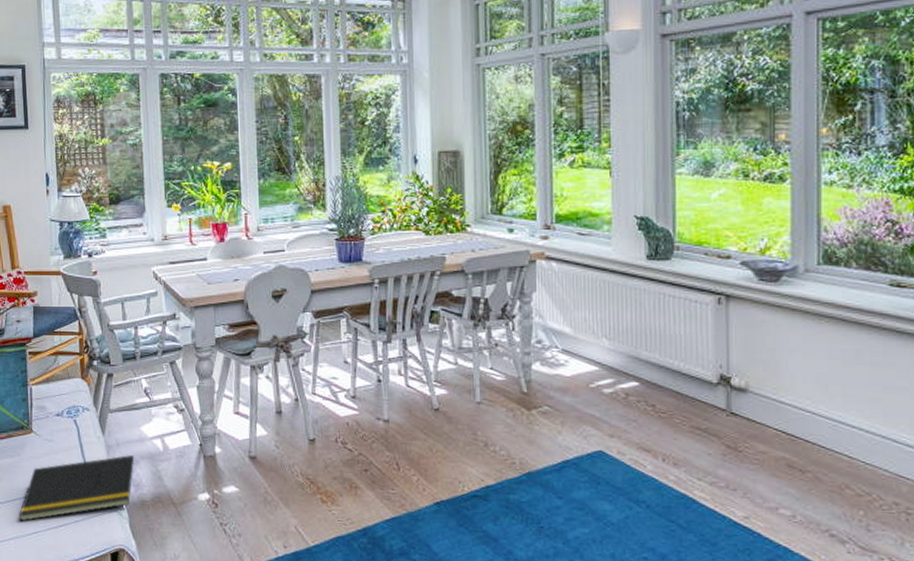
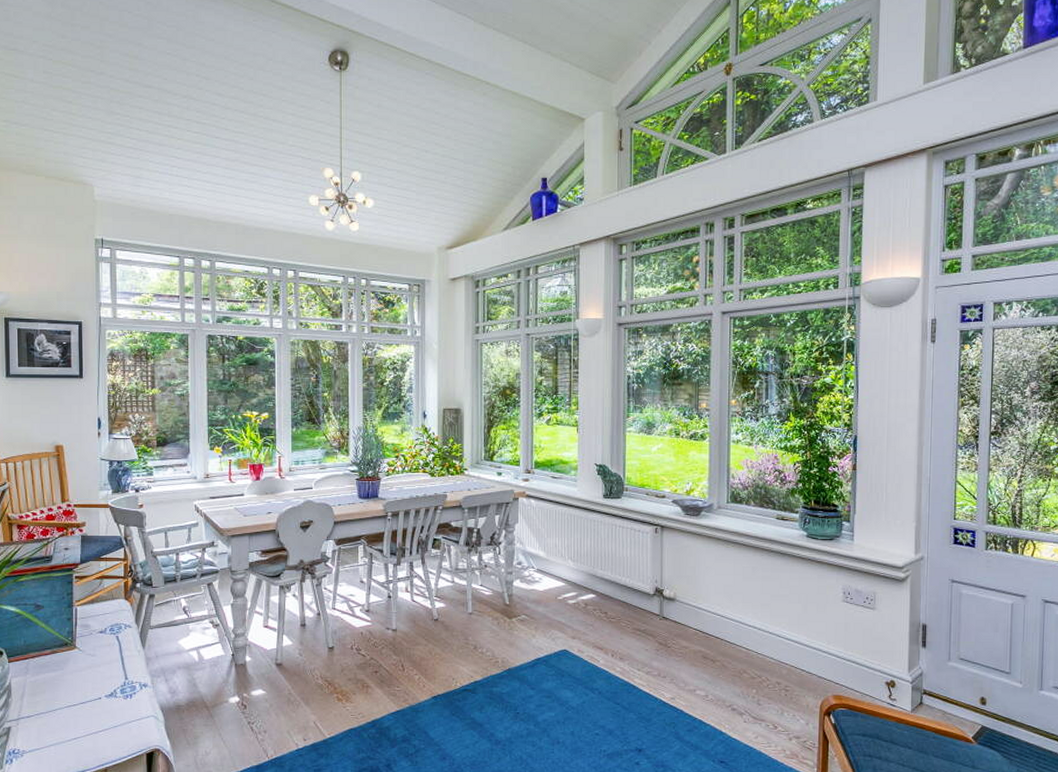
notepad: present [19,454,135,522] -> none [60,665,172,729]

